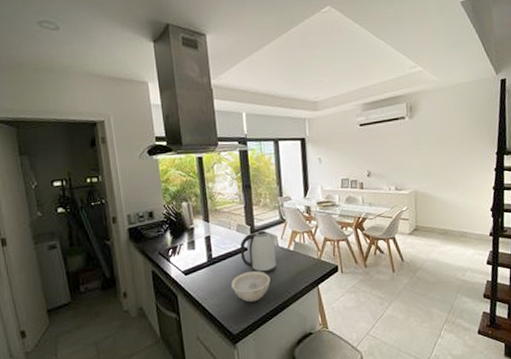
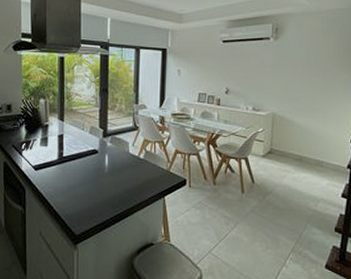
bowl: present [231,271,271,303] -> none [79,175,117,205]
kettle: present [240,230,277,274] -> none [91,135,127,179]

